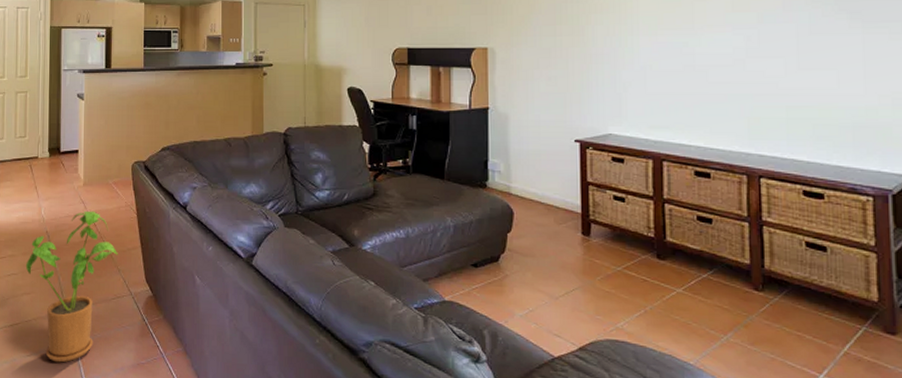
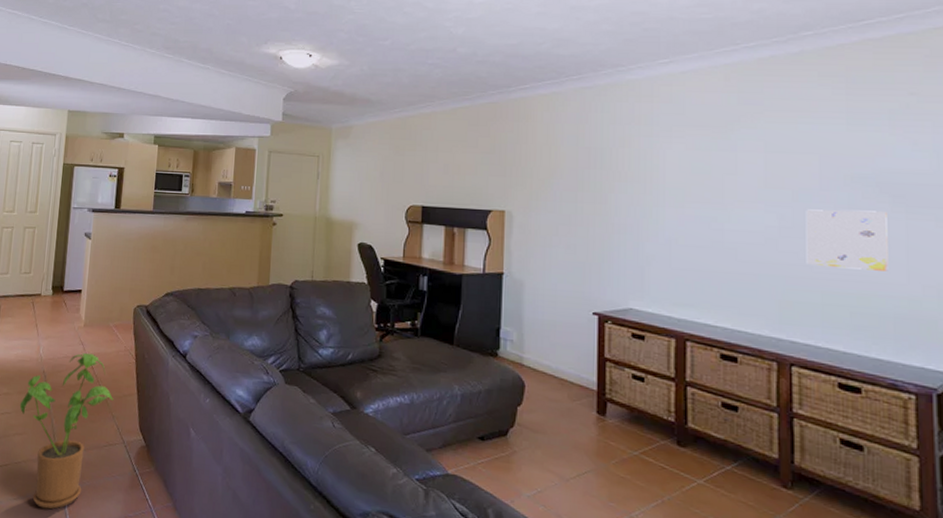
wall art: none [770,27,847,84] -> present [806,209,888,271]

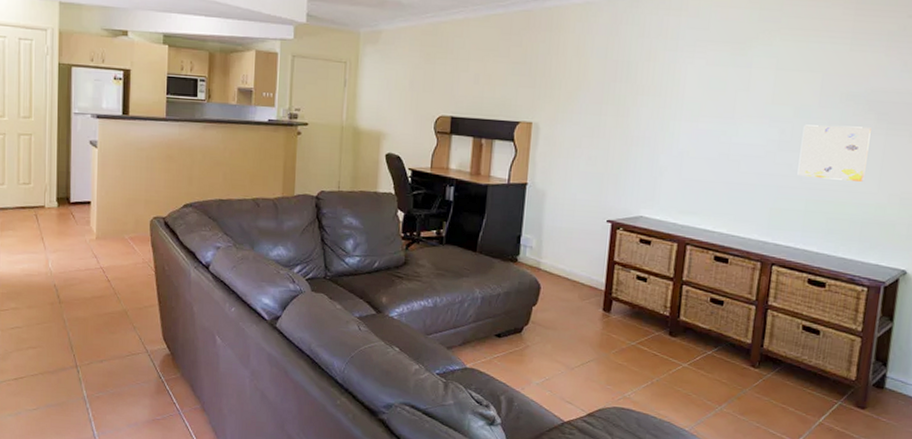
house plant: present [19,352,114,509] -> none [31,265,134,417]

